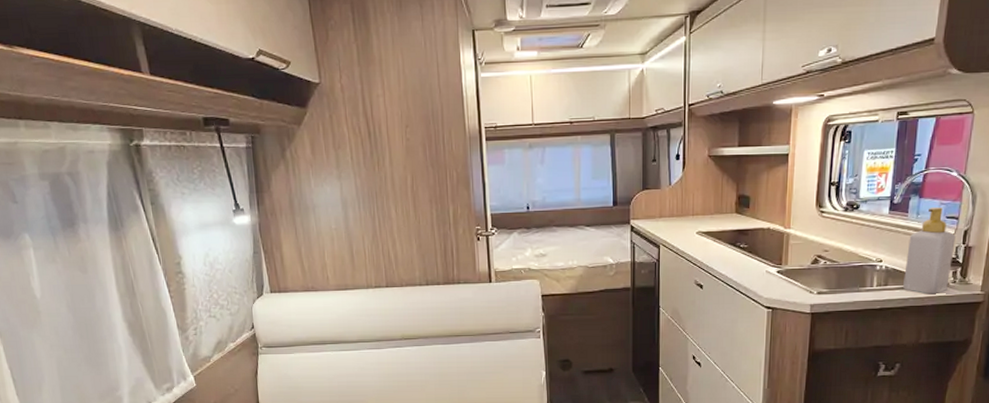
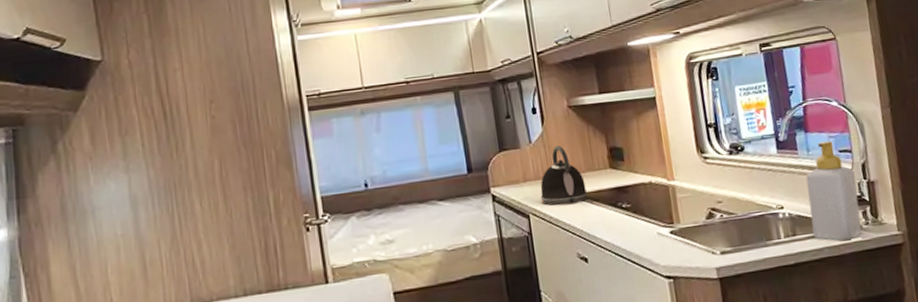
kettle: none [671,190,713,240] -> present [540,146,588,206]

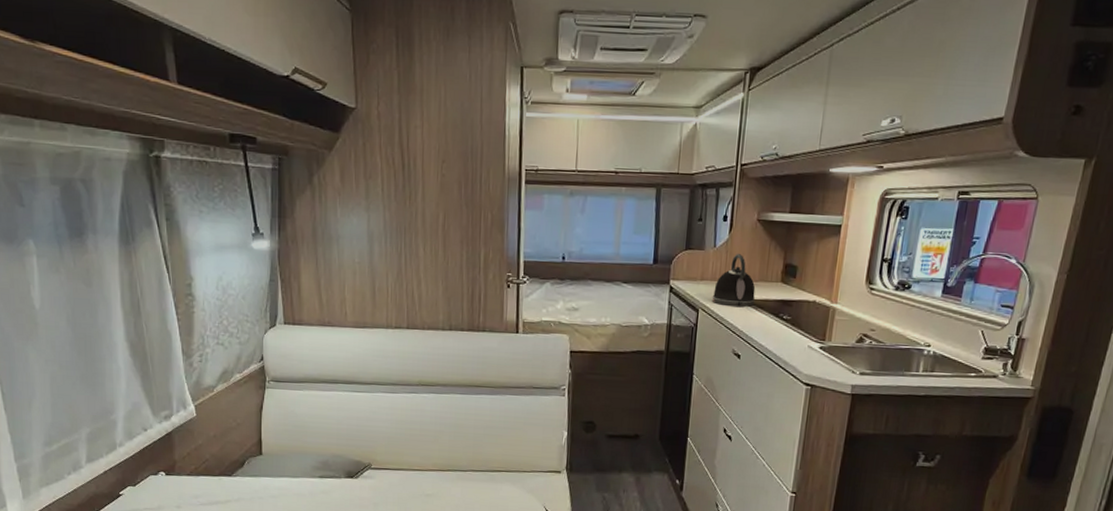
soap bottle: present [806,140,862,241] -> none [950,293,1009,386]

